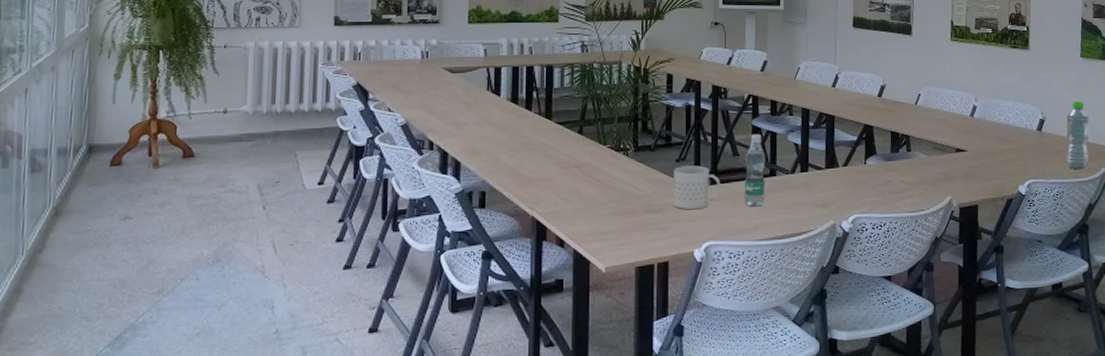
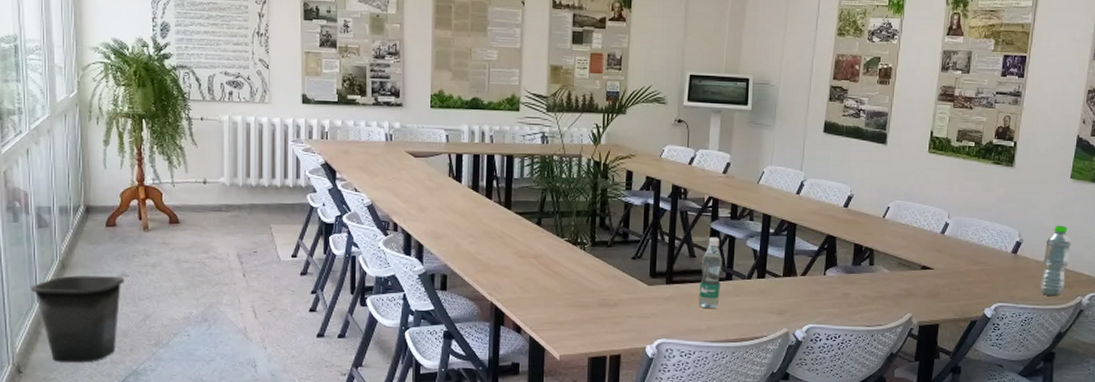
waste bin: none [15,220,128,321] -> present [30,275,125,362]
mug: present [672,165,721,210] -> none [627,264,676,308]

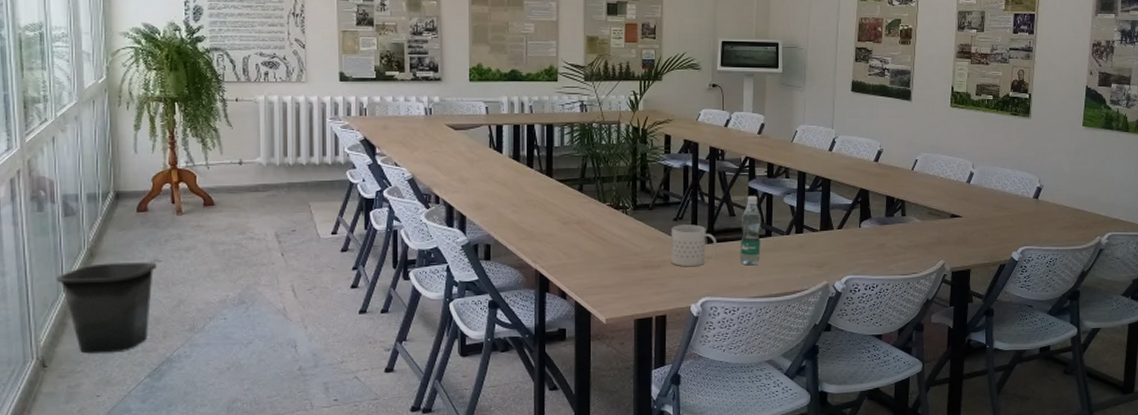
mug: none [627,264,676,308] -> present [670,225,717,267]
water bottle: present [1039,225,1071,297] -> none [1061,170,1087,238]

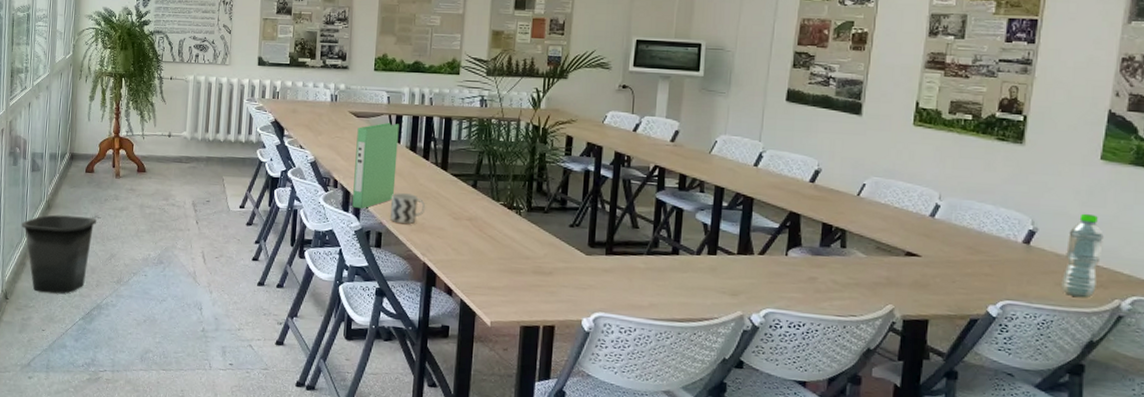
binder: none [456,133,501,223] -> present [352,122,399,209]
cup: none [498,203,534,233] -> present [390,193,426,224]
mug: present [670,225,717,267] -> none [563,232,617,279]
bottle: present [740,195,762,266] -> none [640,207,669,285]
water bottle: none [1061,170,1087,238] -> present [1061,213,1104,299]

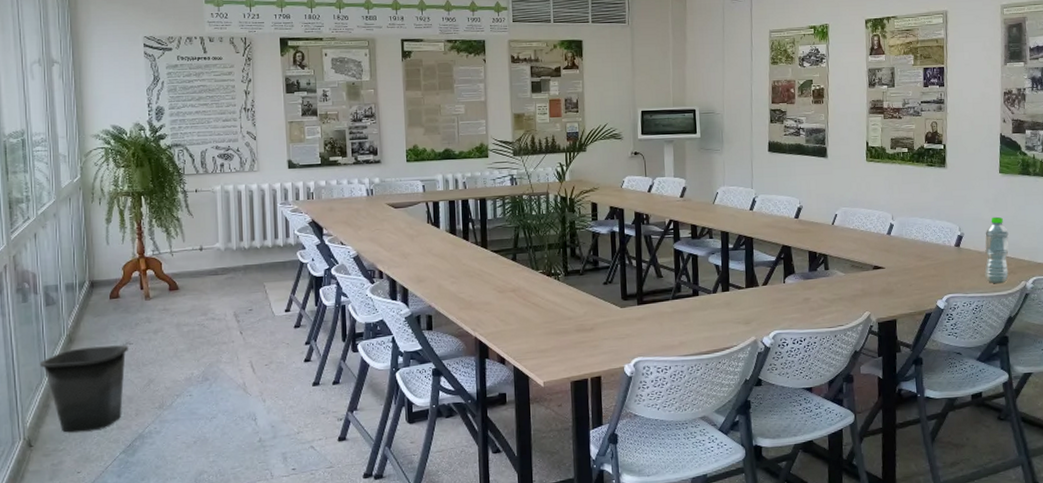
binder: present [352,122,399,209] -> none [397,209,440,296]
cup: present [390,193,426,224] -> none [438,274,471,304]

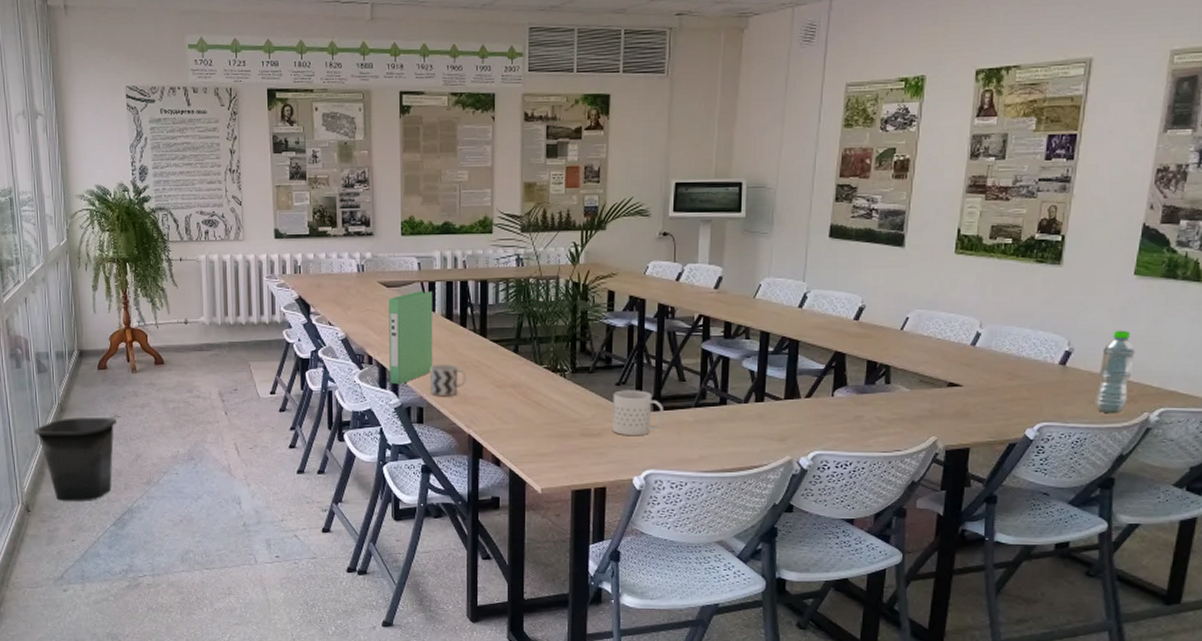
binder: none [397,209,440,296] -> present [389,290,433,385]
cup: none [438,274,471,304] -> present [431,365,467,396]
mug: none [602,287,647,329] -> present [611,390,664,436]

